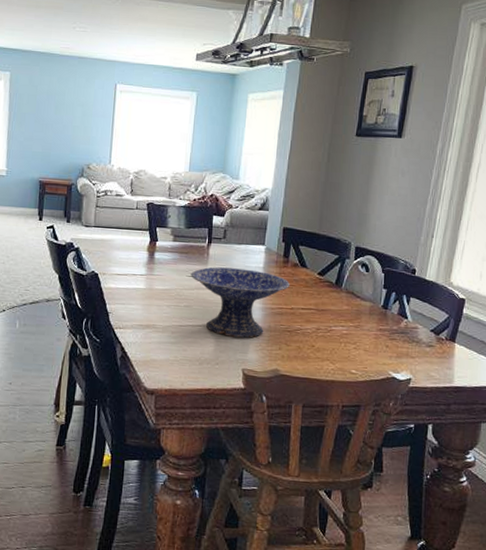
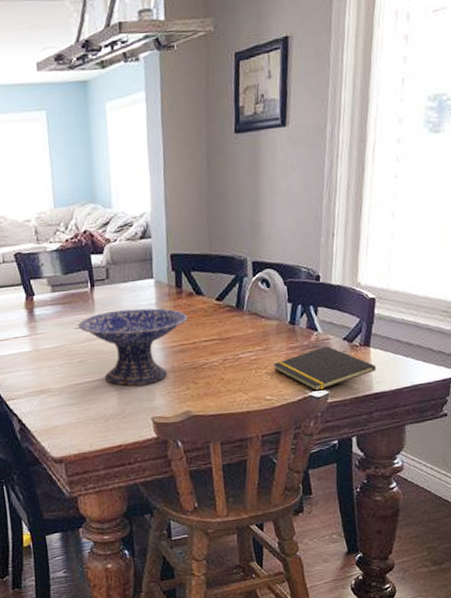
notepad: none [361,334,459,374] -> present [272,346,377,391]

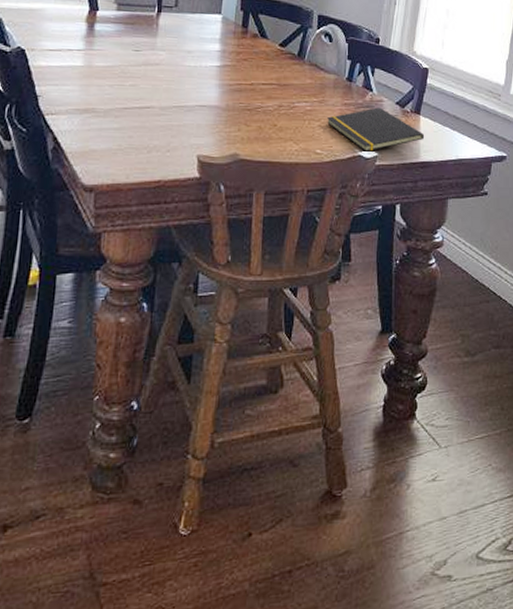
decorative bowl: present [78,308,189,386] -> none [137,39,250,119]

